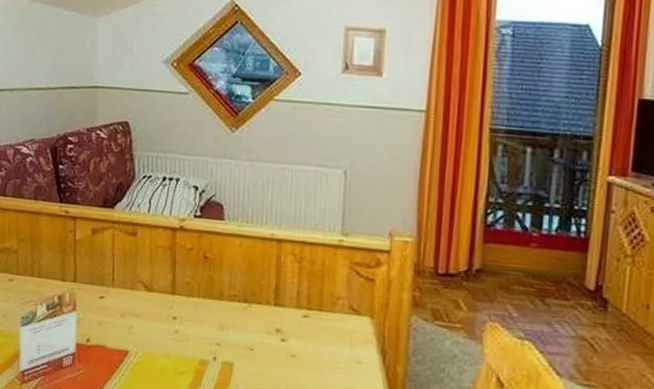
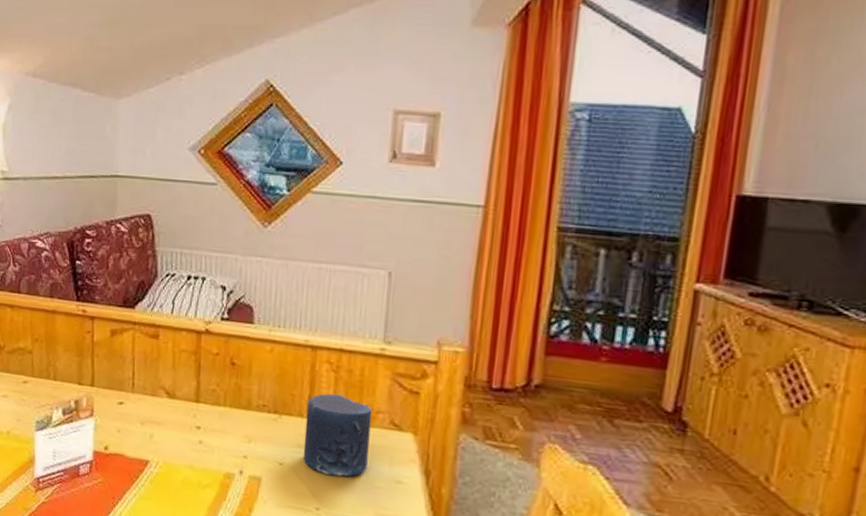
candle: none [271,282,333,359] -> present [303,393,372,477]

